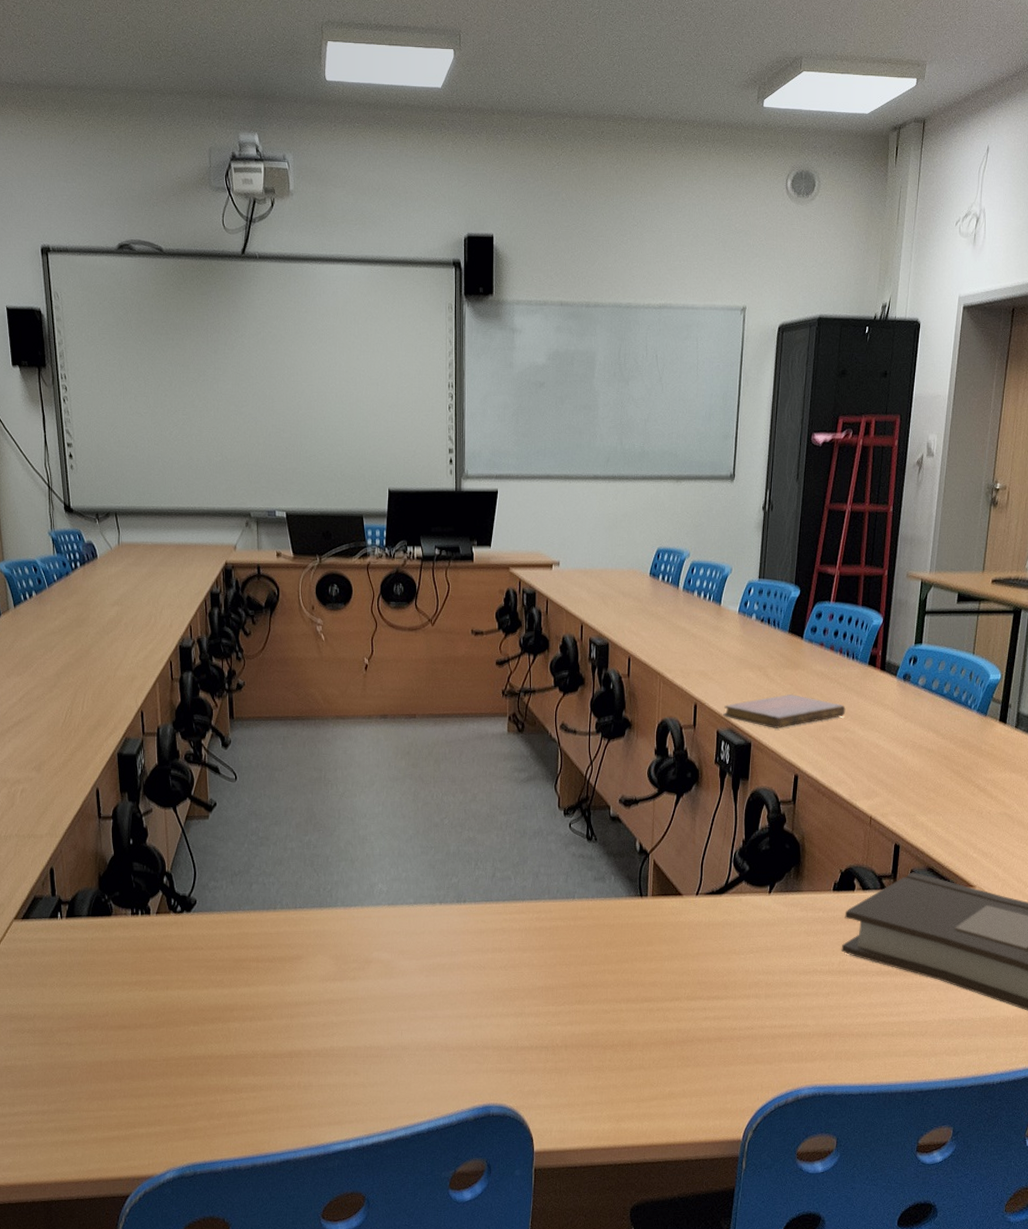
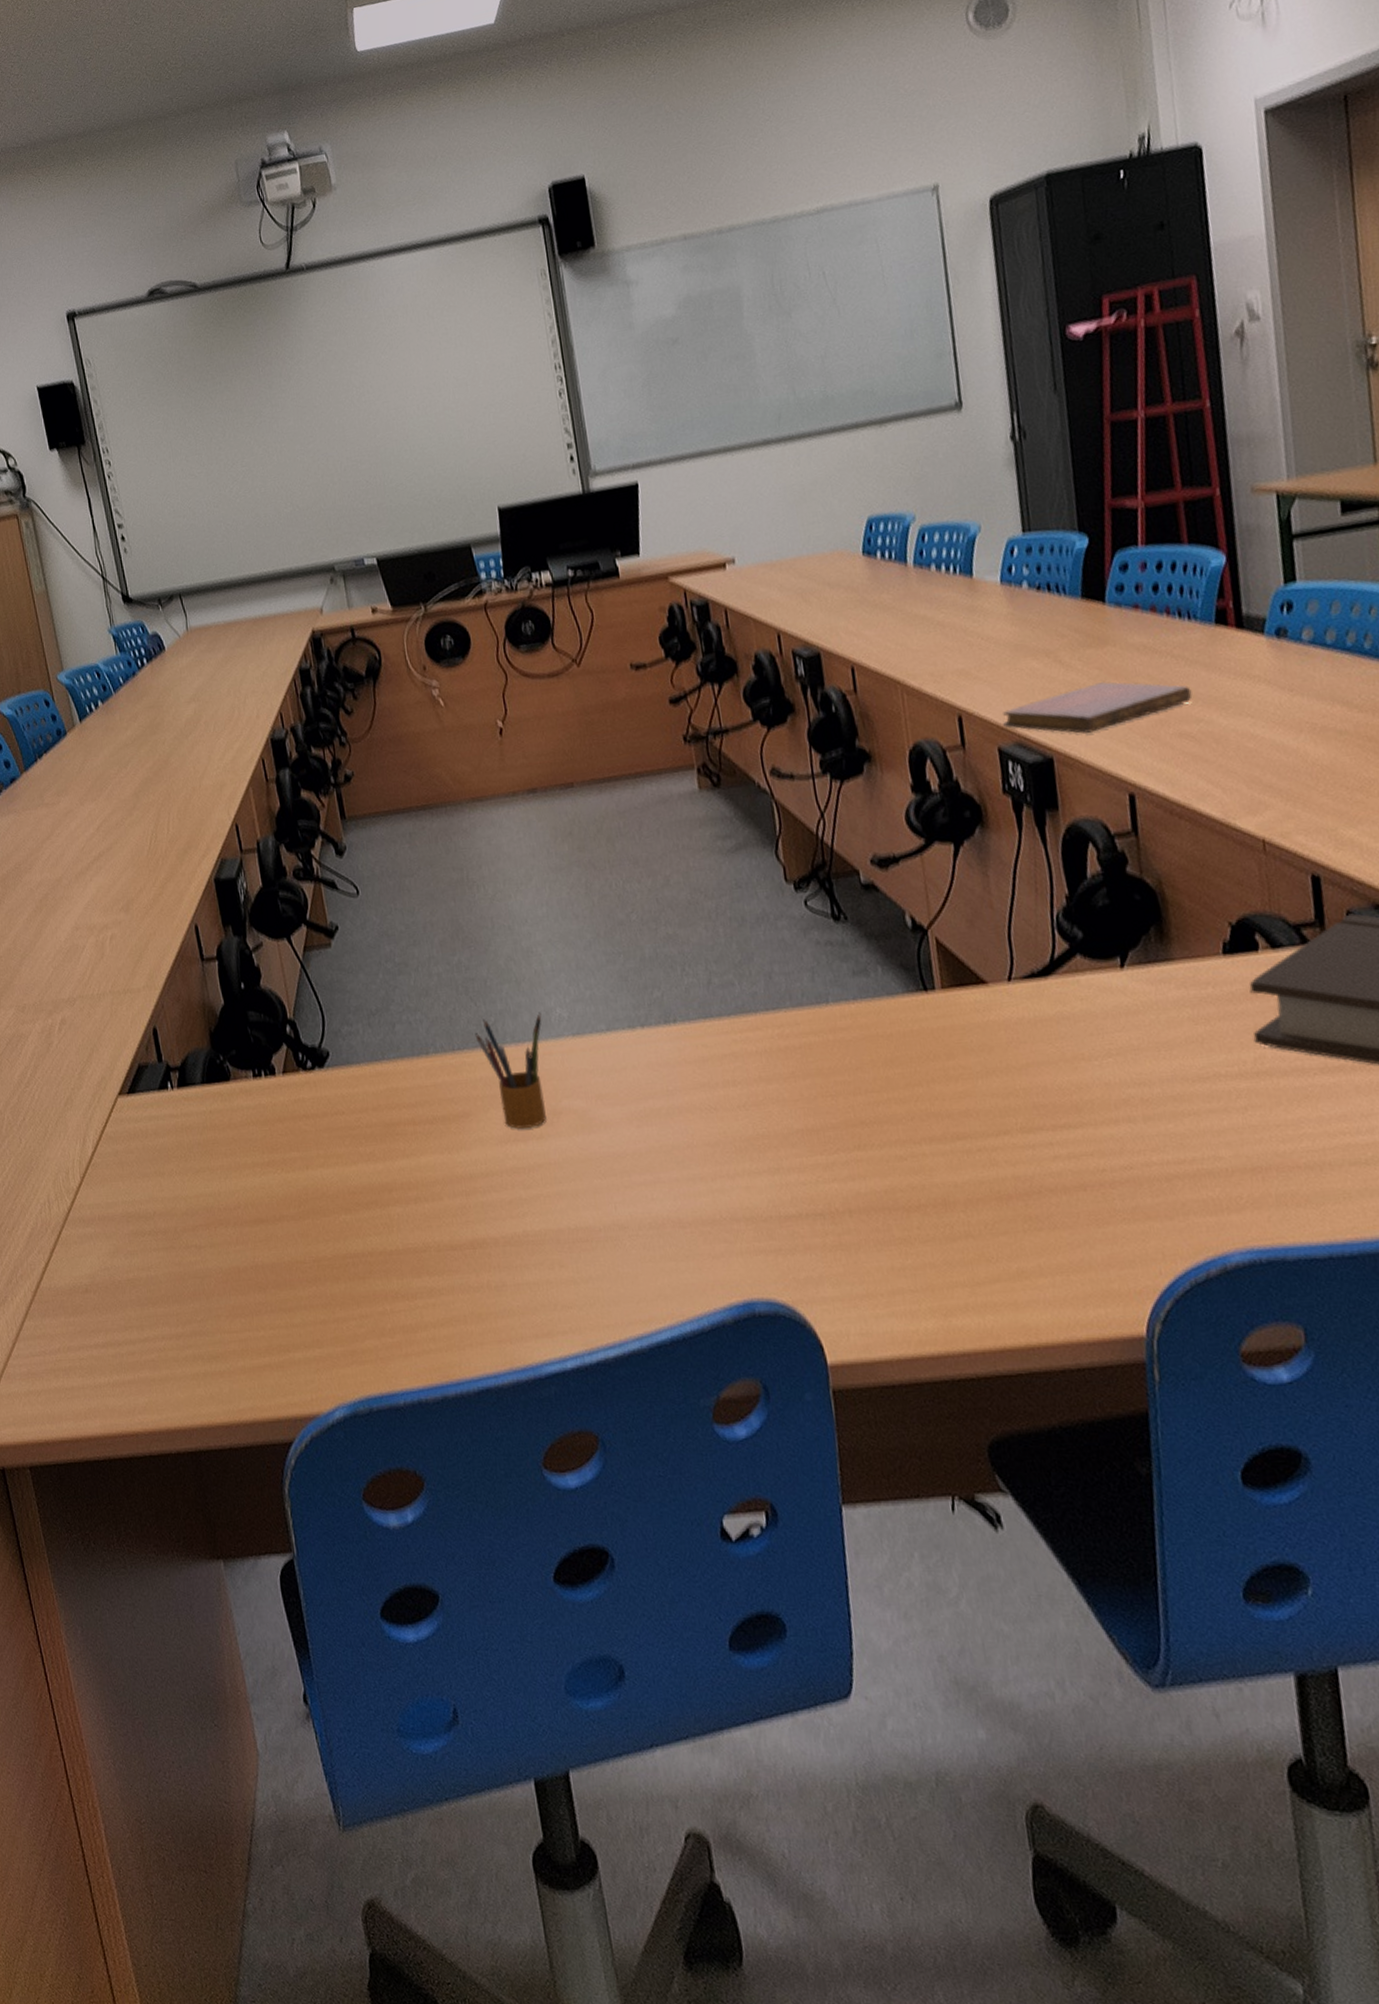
pencil box: none [314,885,367,971] -> present [475,1012,546,1129]

